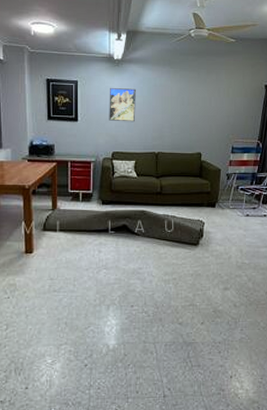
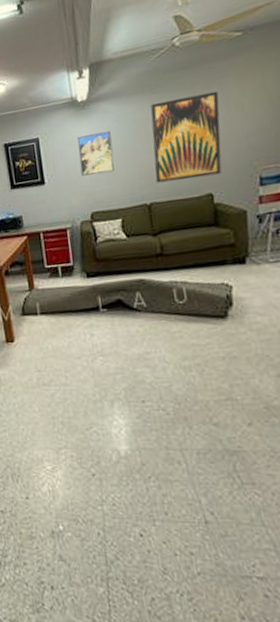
wall art: none [164,76,215,139] -> present [150,90,222,183]

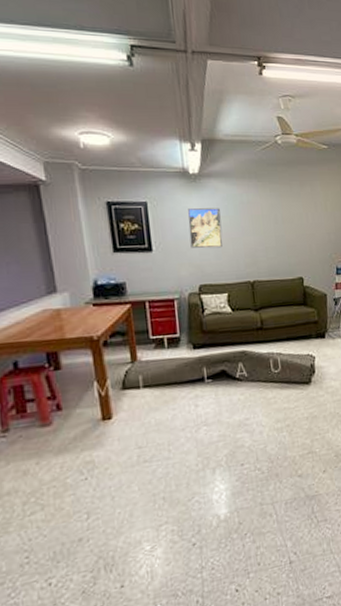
wall art: present [150,90,222,183] -> none [256,190,310,263]

